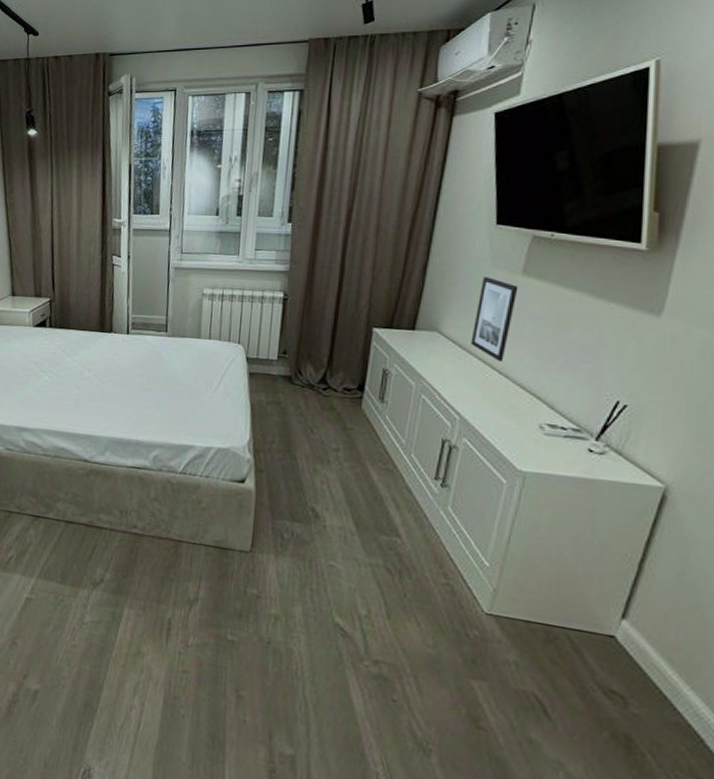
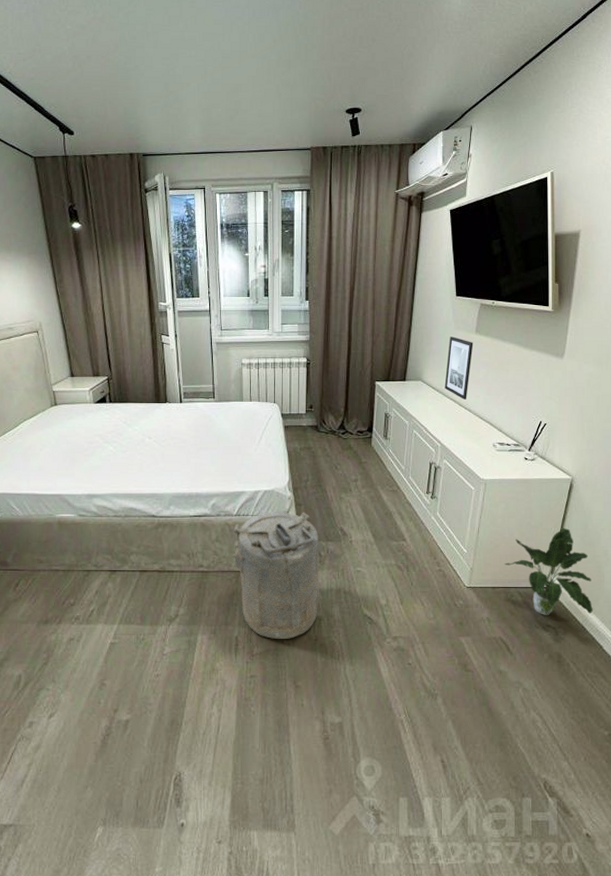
laundry hamper: none [172,473,282,635] -> present [232,511,318,639]
potted plant: none [547,554,691,689] -> present [505,527,593,616]

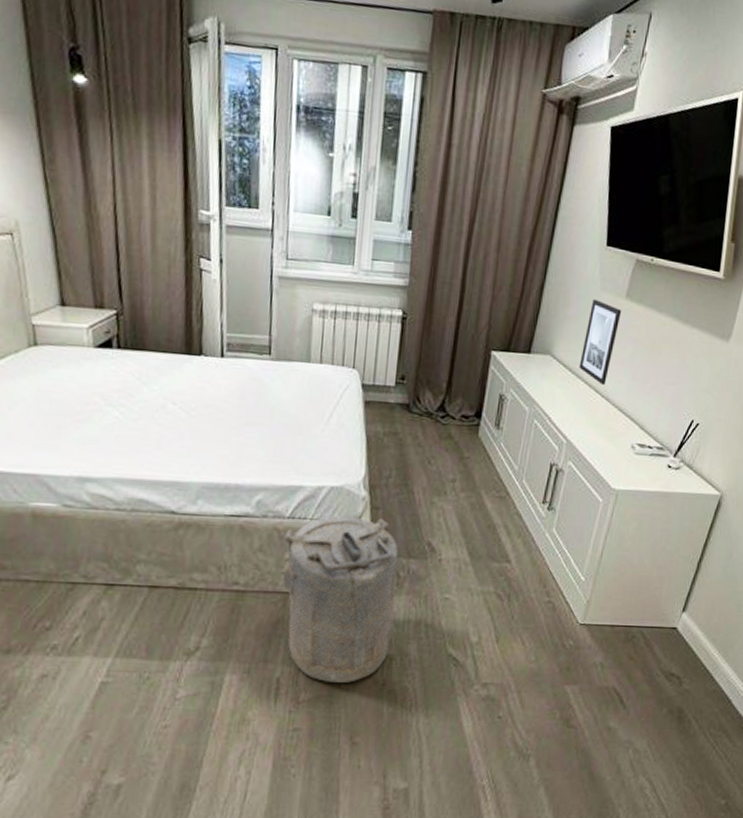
potted plant: present [505,527,593,616] -> none [629,555,729,663]

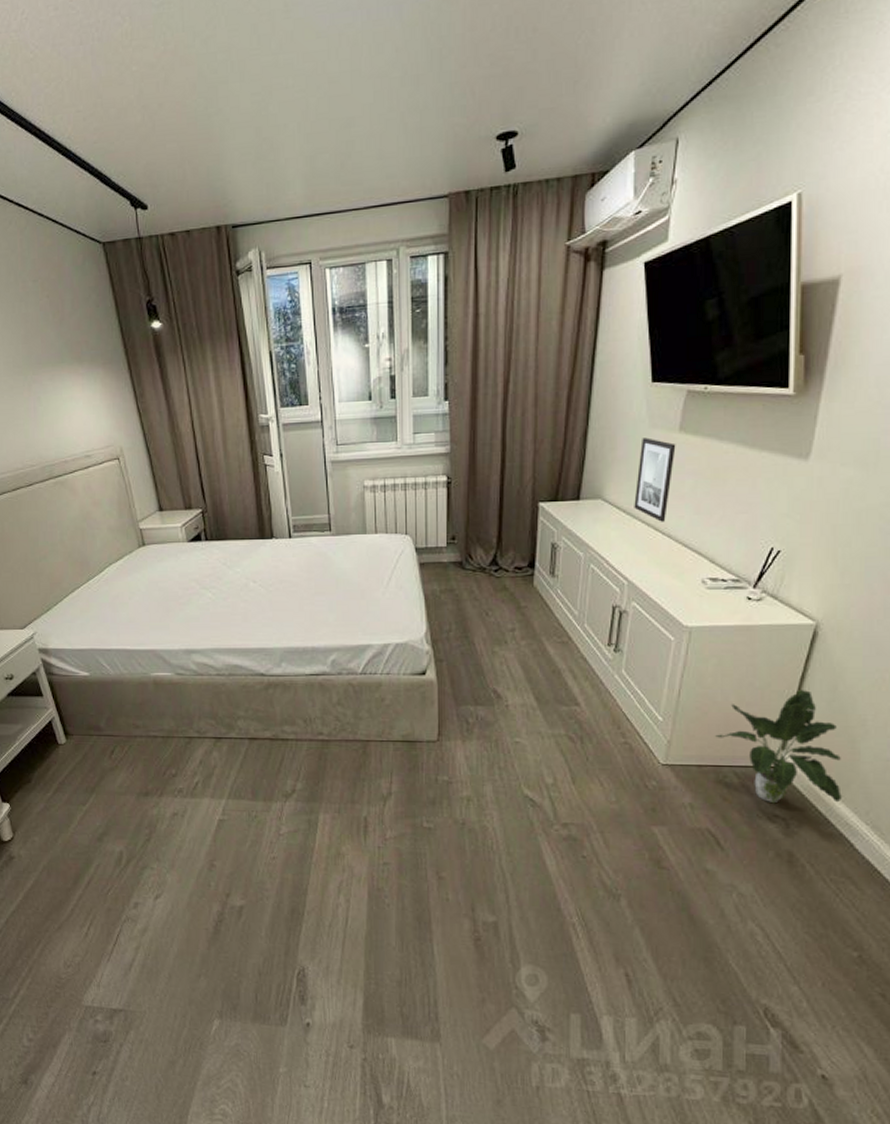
laundry hamper: present [279,514,398,683] -> none [357,668,465,822]
potted plant: none [629,555,729,663] -> present [715,689,842,804]

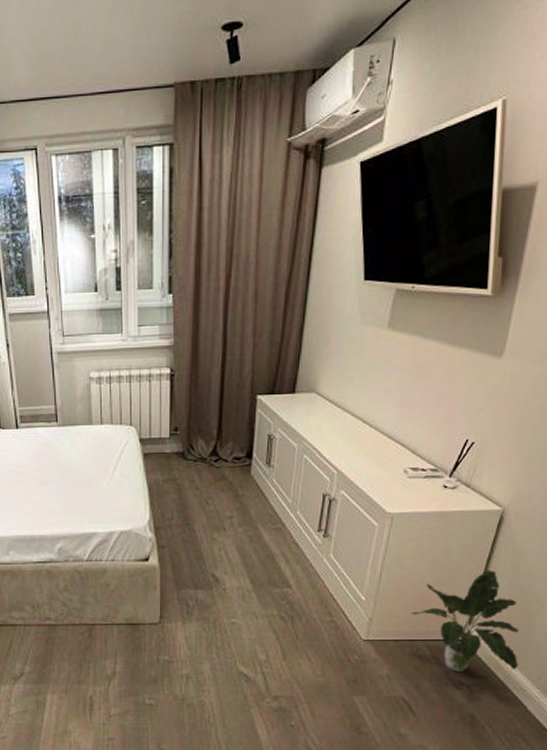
wall art: present [634,437,676,522] -> none [345,334,385,415]

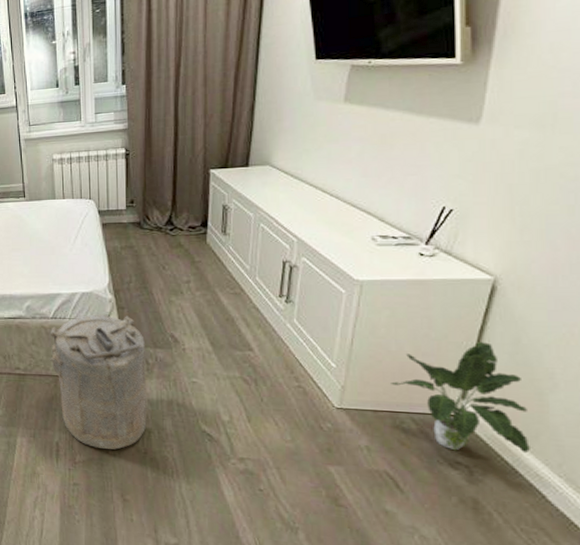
laundry hamper: none [83,554,185,699] -> present [49,314,147,450]

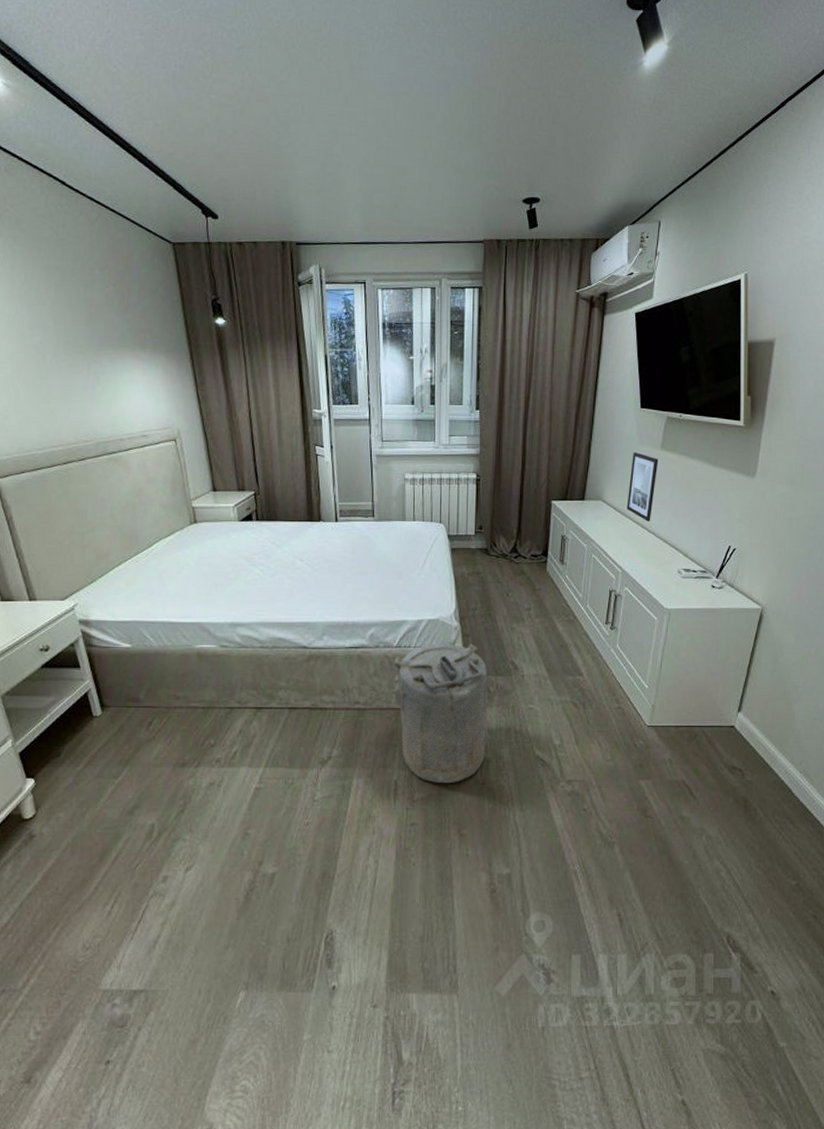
wall art: none [301,109,342,185] -> present [627,452,659,522]
potted plant: present [391,341,530,454] -> none [689,661,782,758]

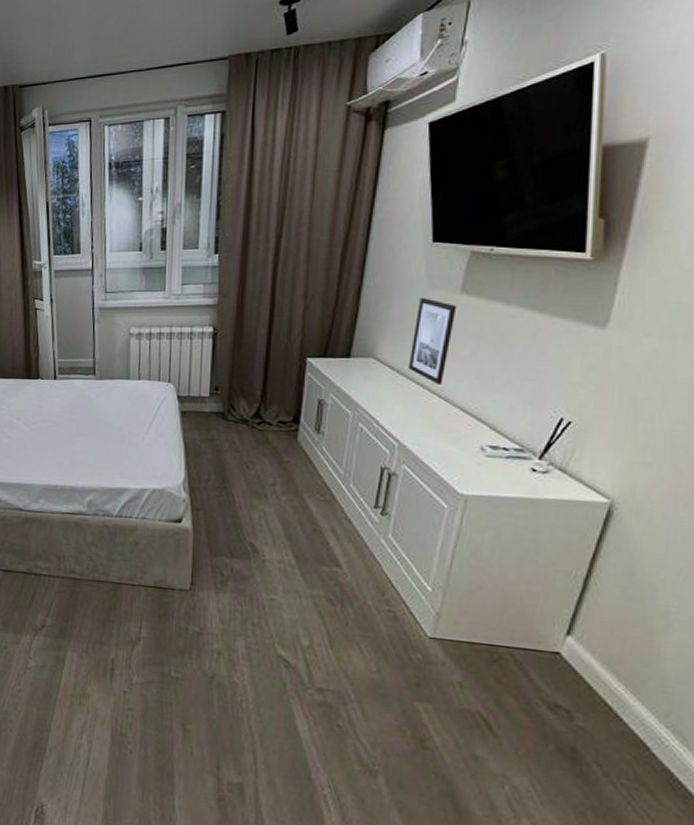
laundry hamper: present [391,642,487,783] -> none [110,514,220,672]

